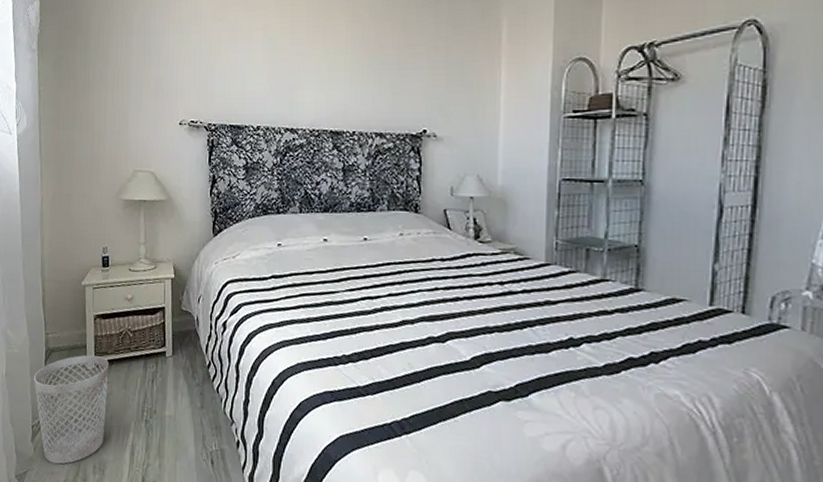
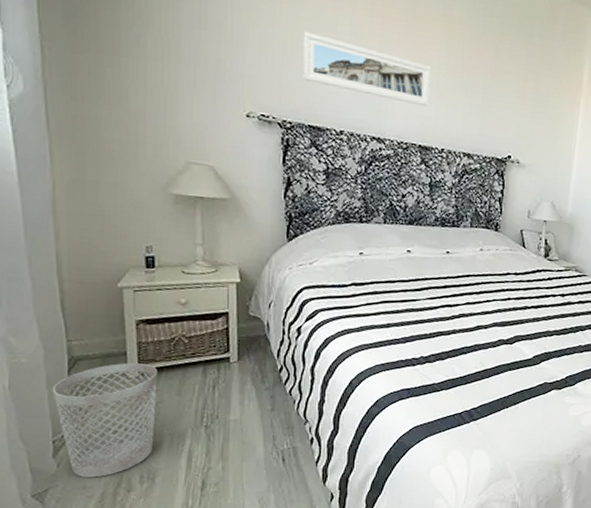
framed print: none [224,41,339,93] -> present [302,31,432,107]

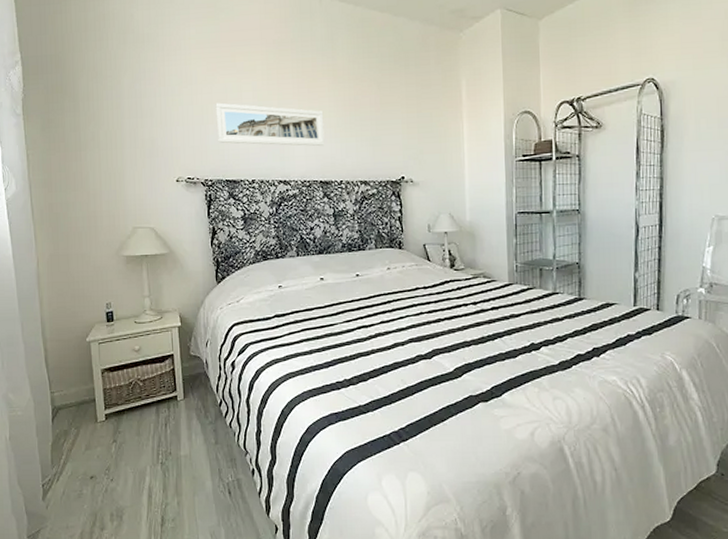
wastebasket: present [52,363,158,478] -> none [40,408,121,518]

